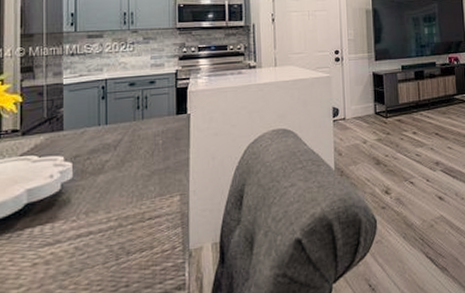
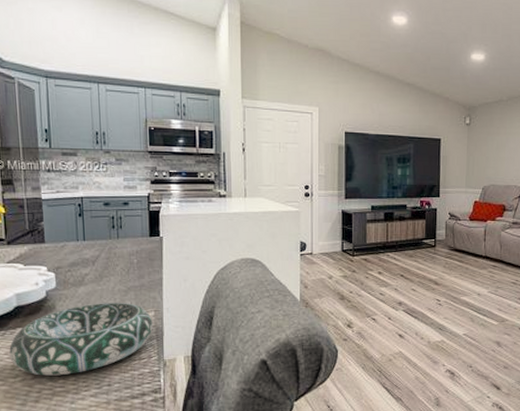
decorative bowl: none [14,188,178,283] -> present [9,303,153,376]

